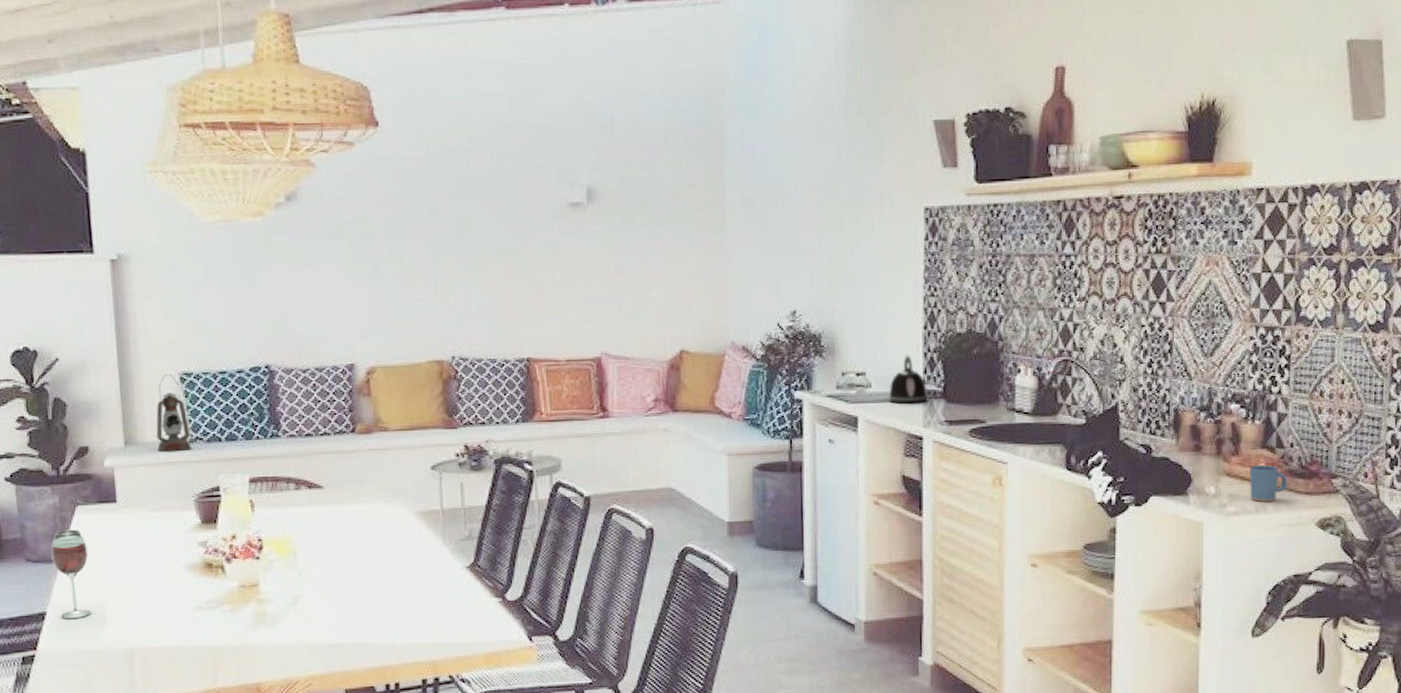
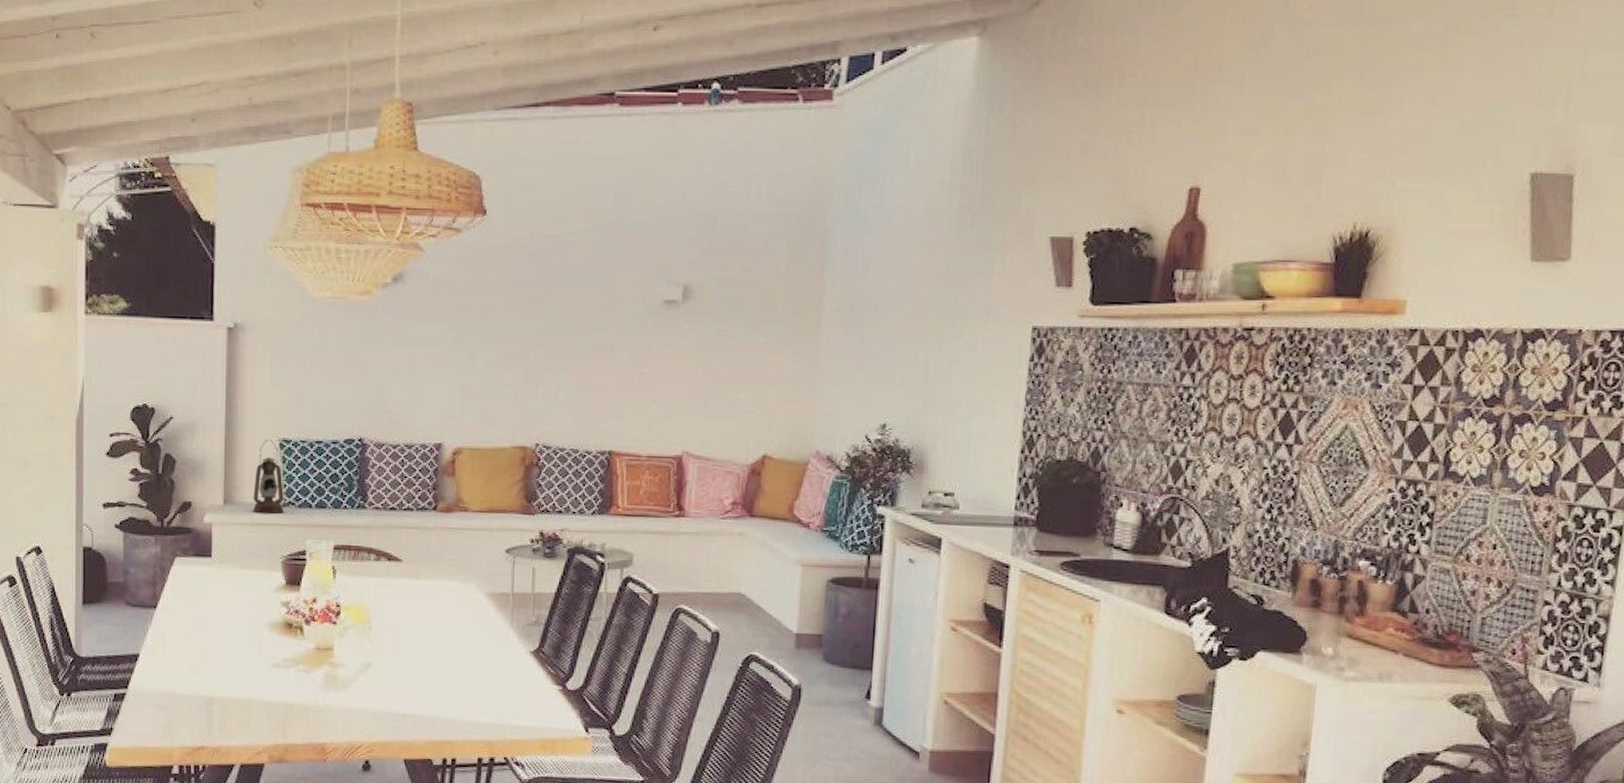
wineglass: present [51,529,91,619] -> none [149,578,181,663]
kettle: present [889,355,928,404] -> none [976,478,1019,530]
mug: present [1249,464,1287,502] -> none [1373,628,1419,670]

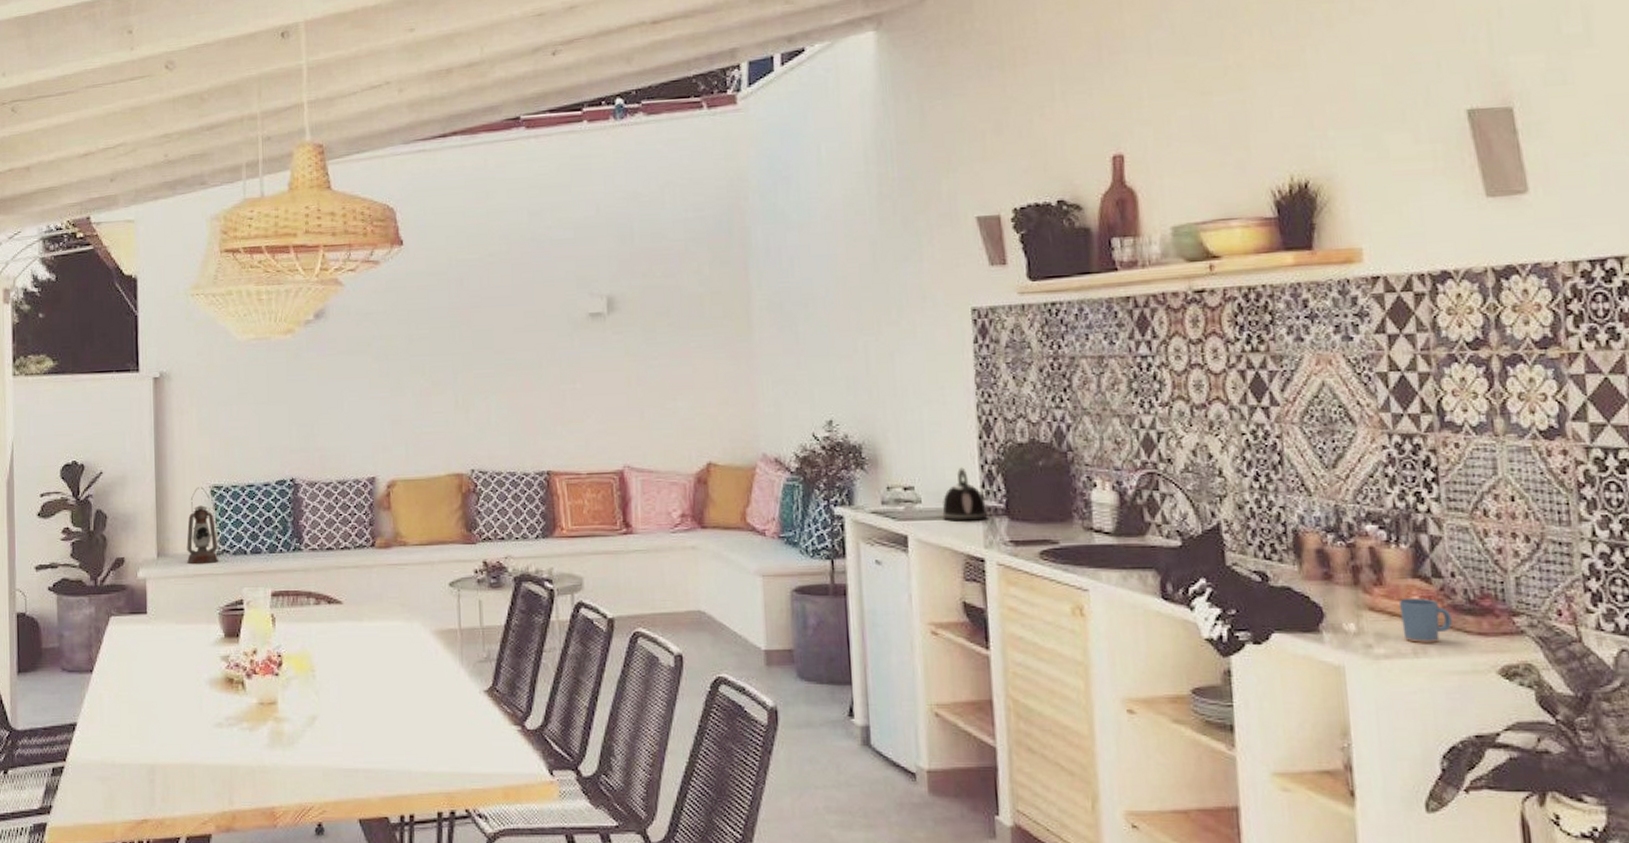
kettle: none [976,478,1019,530] -> present [942,467,988,522]
mug: none [1373,628,1419,670] -> present [1398,597,1452,643]

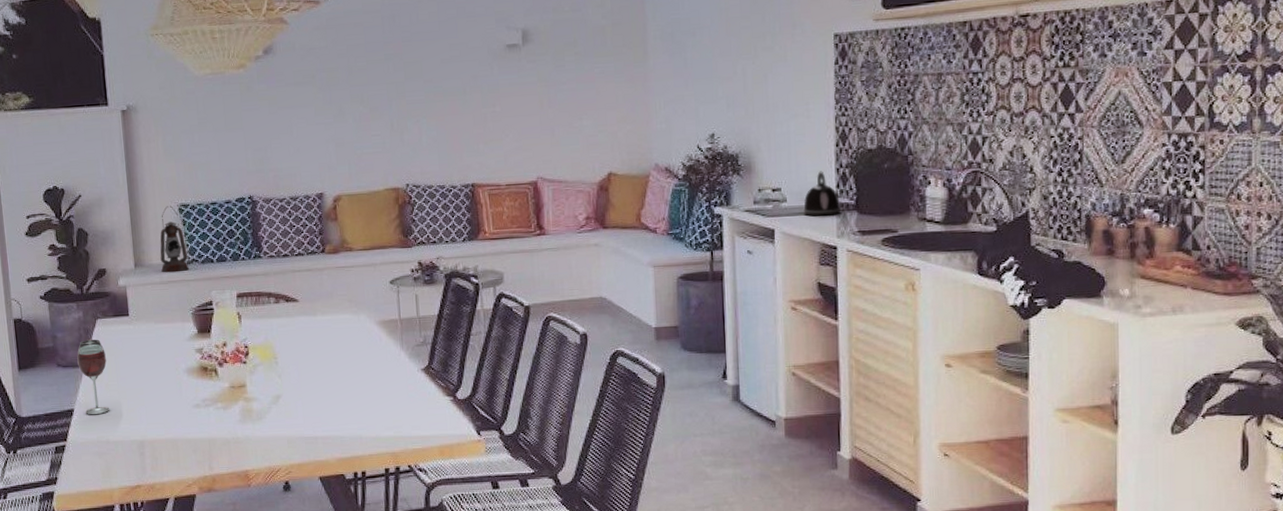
wineglass: none [85,640,118,731] -> present [77,339,110,415]
mug: present [1398,597,1452,643] -> none [1164,267,1204,303]

